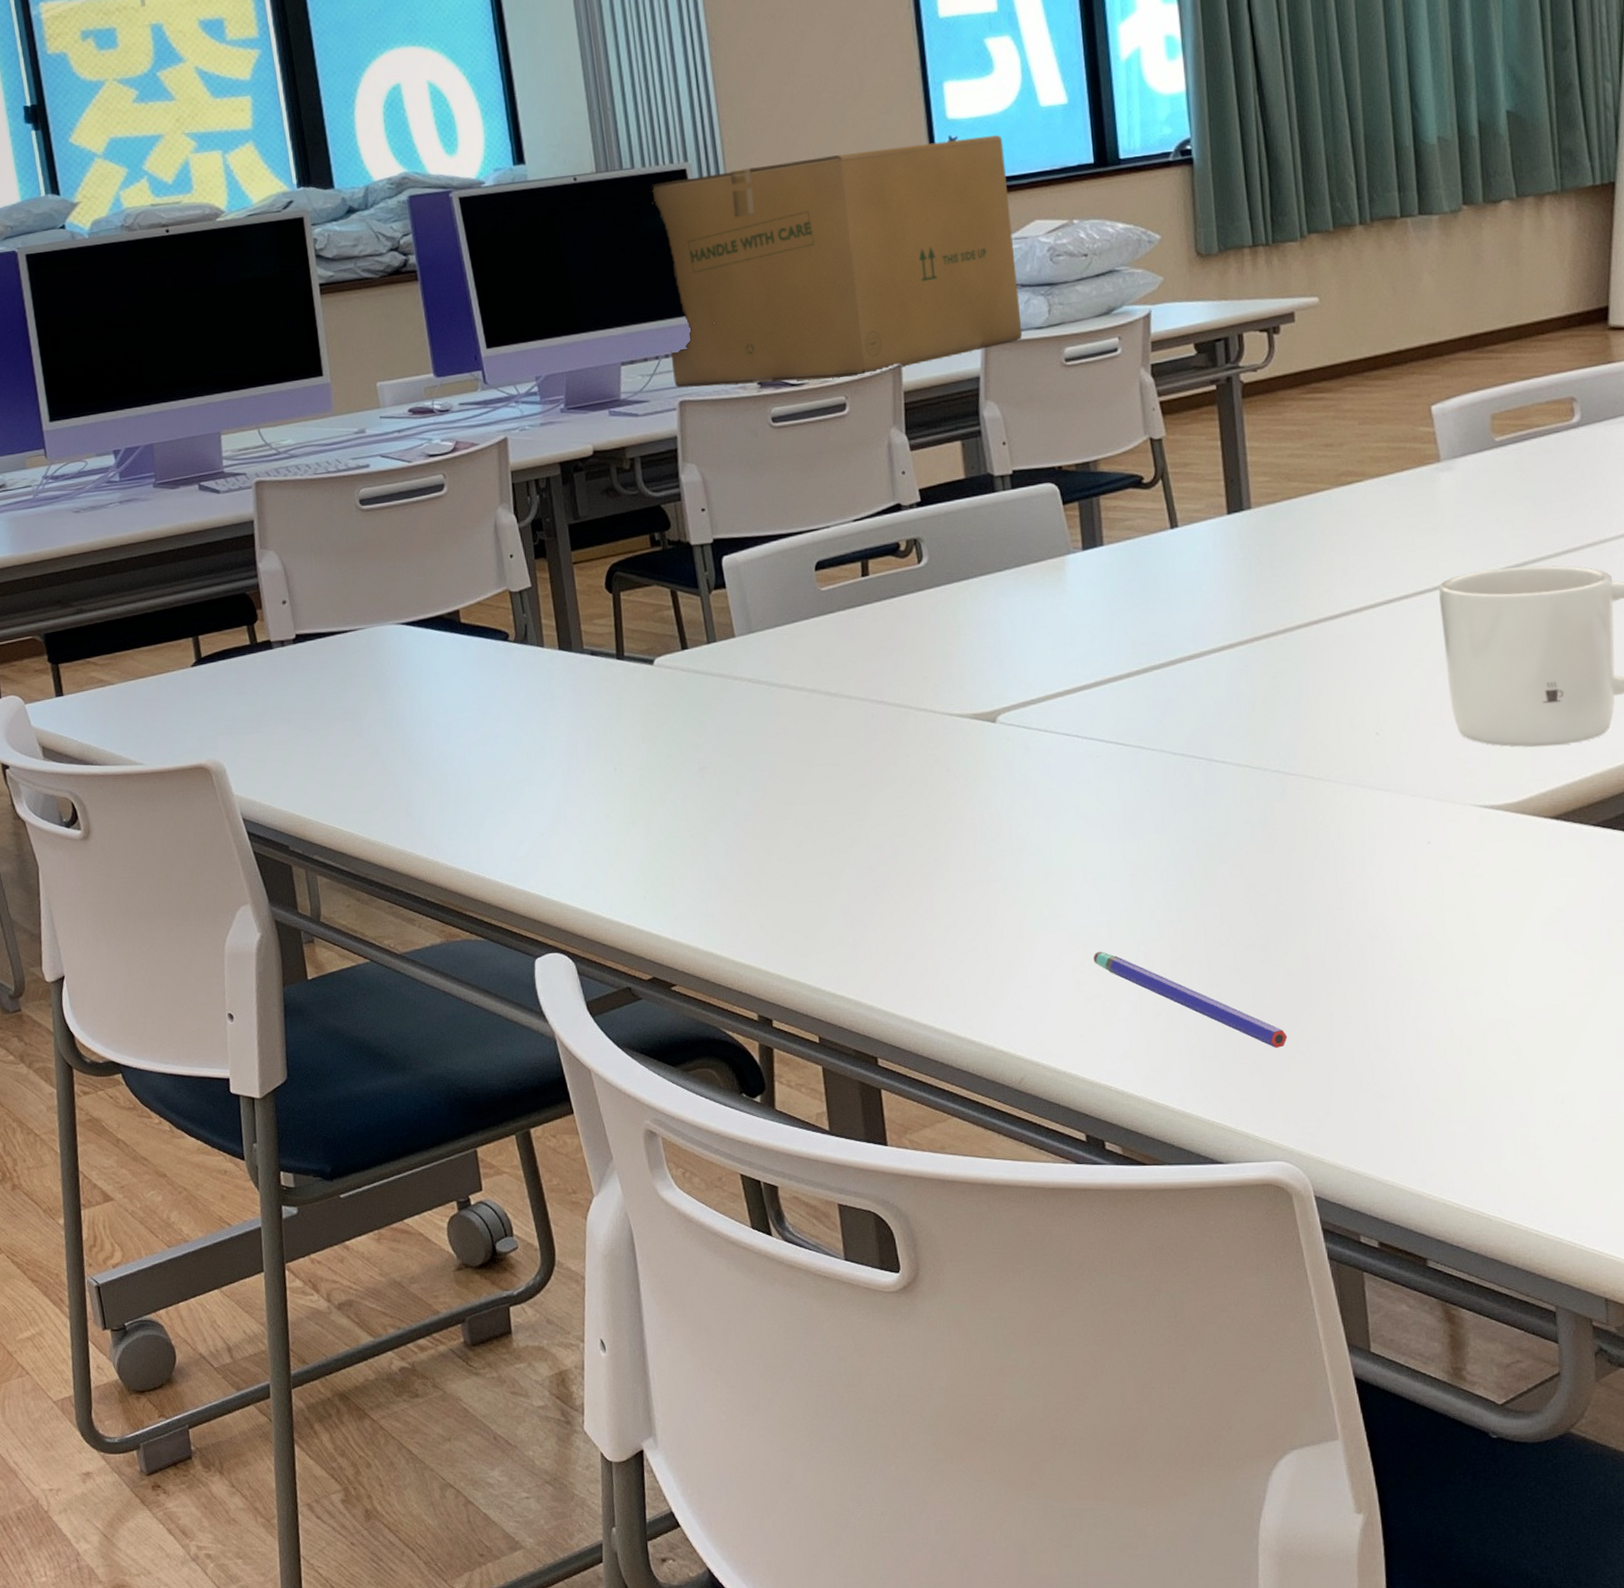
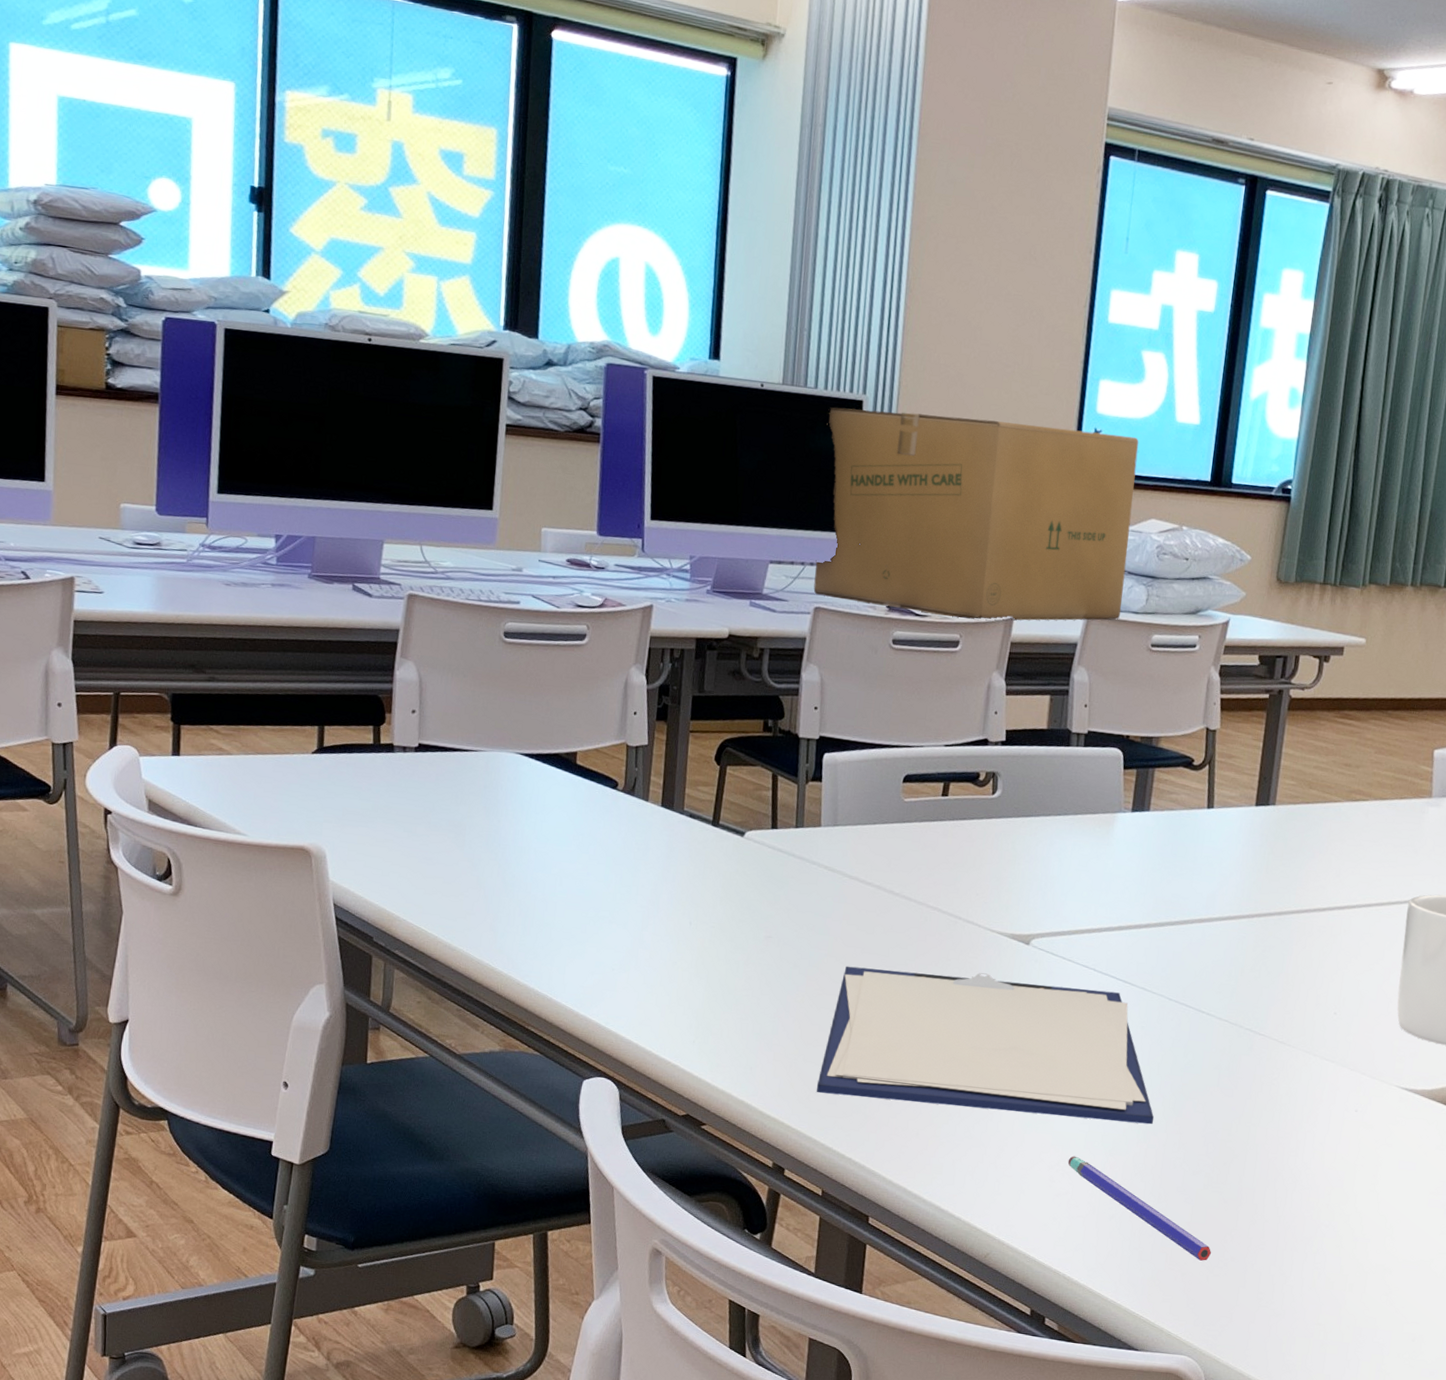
notepad: none [789,757,1184,929] -> present [817,966,1154,1125]

